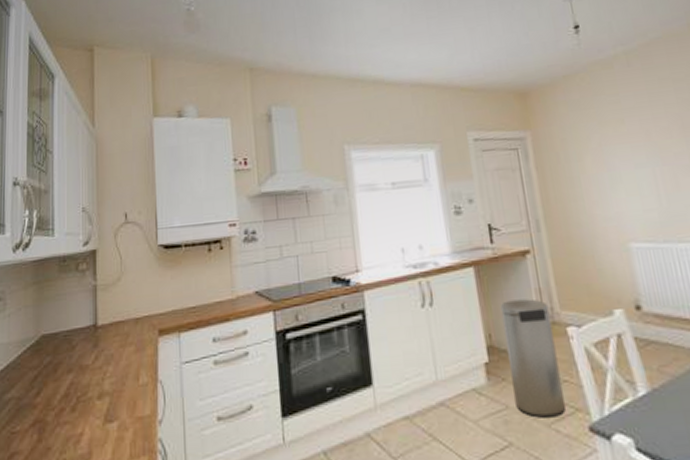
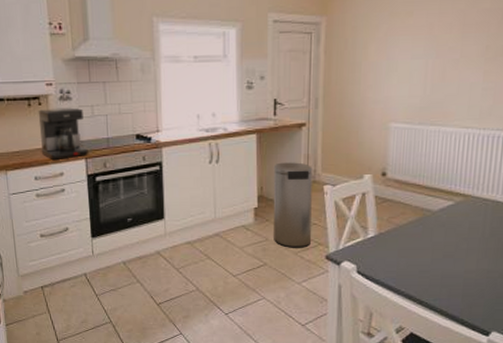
coffee maker: none [219,249,277,315] -> present [38,107,88,160]

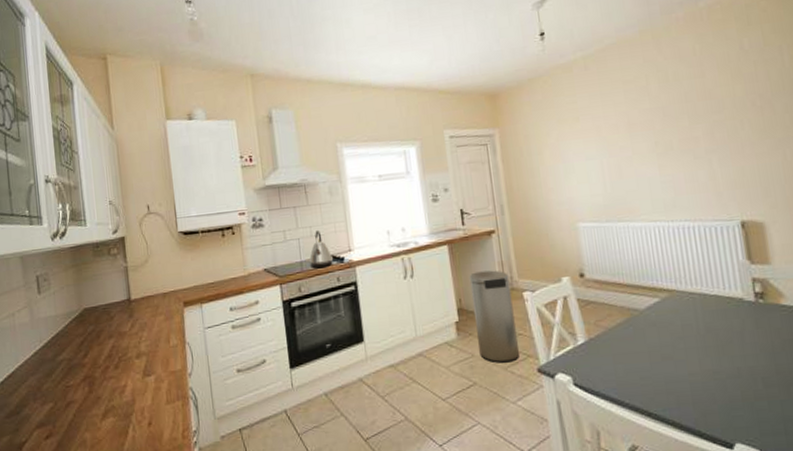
coffee maker: present [38,107,88,160] -> none [231,234,283,288]
kettle: none [115,107,140,147] -> present [308,229,333,269]

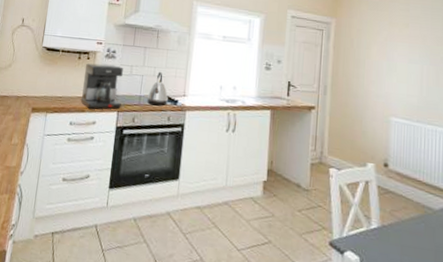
coffee maker: none [231,234,283,288] -> present [80,63,123,109]
pedal bin: present [469,270,520,363] -> none [280,140,320,230]

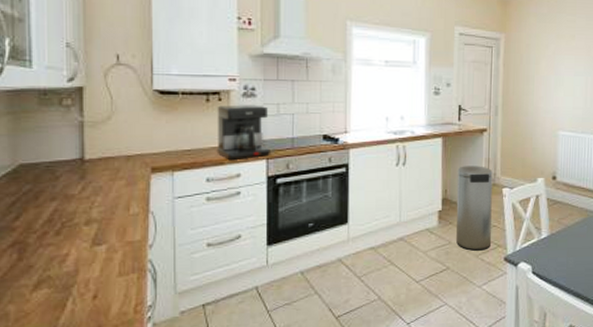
kettle: present [146,71,168,106] -> none [301,107,327,147]
pedal bin: none [280,140,320,230] -> present [456,166,493,251]

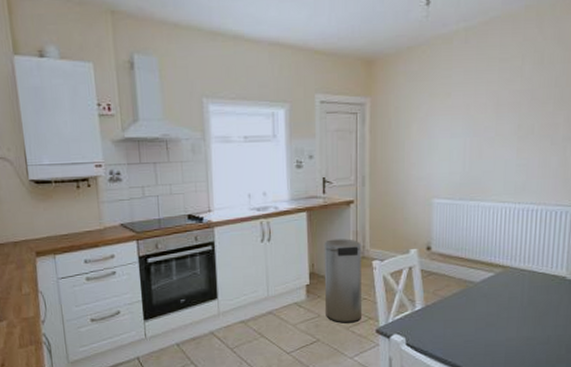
coffee maker: present [217,104,270,160] -> none [87,188,140,242]

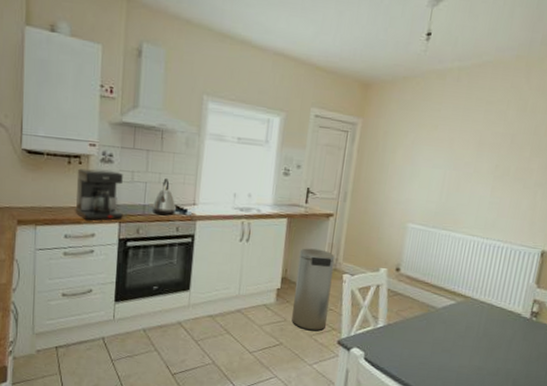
coffee maker: none [87,188,140,242] -> present [75,168,123,221]
kettle: none [167,188,192,227] -> present [152,177,176,216]

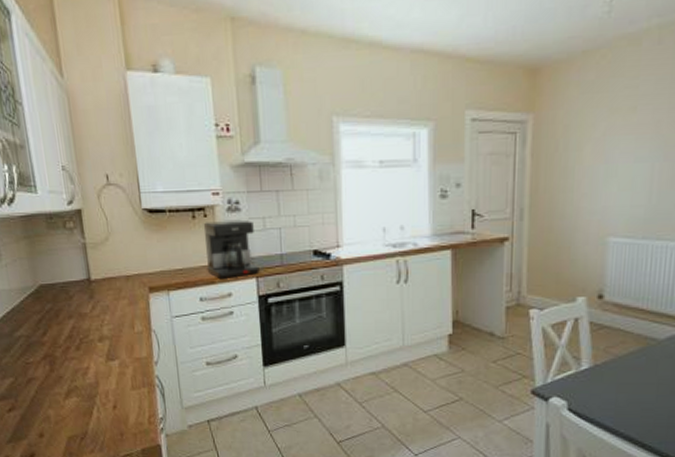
kettle: present [152,177,176,216] -> none [290,219,318,264]
pedal bin: present [292,248,335,332] -> none [470,282,517,381]

